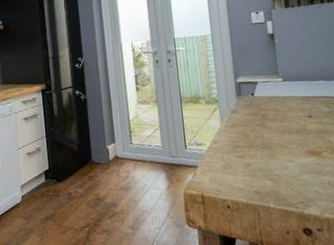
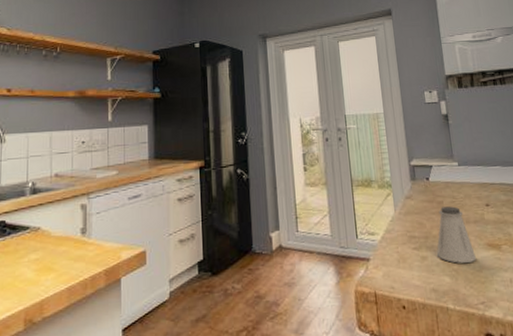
saltshaker: none [259,118,297,169] -> present [436,206,476,264]

